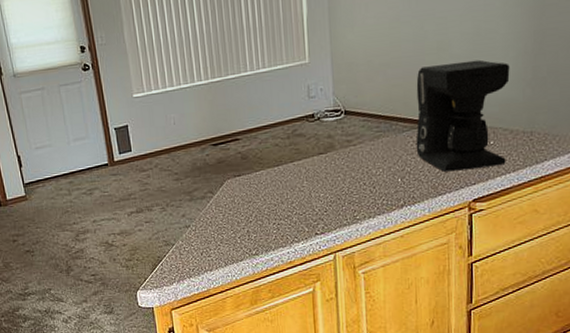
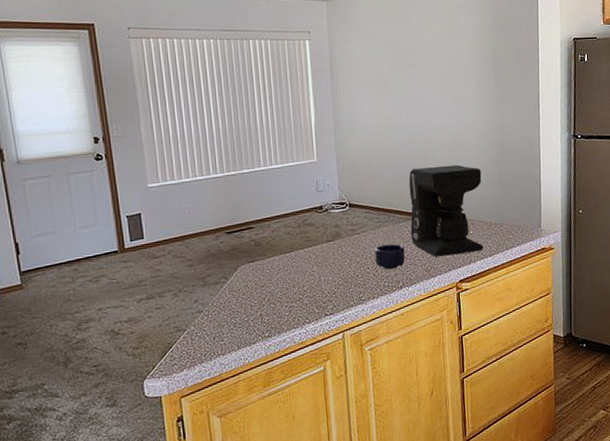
mug: none [373,156,409,186] -> present [375,244,406,270]

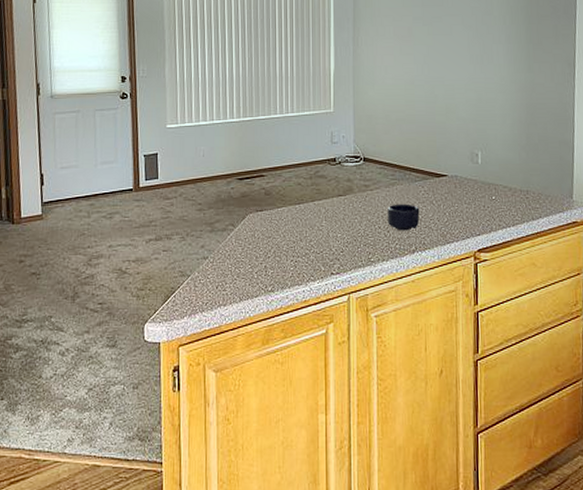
coffee maker: present [408,164,484,257] -> none [427,123,508,221]

